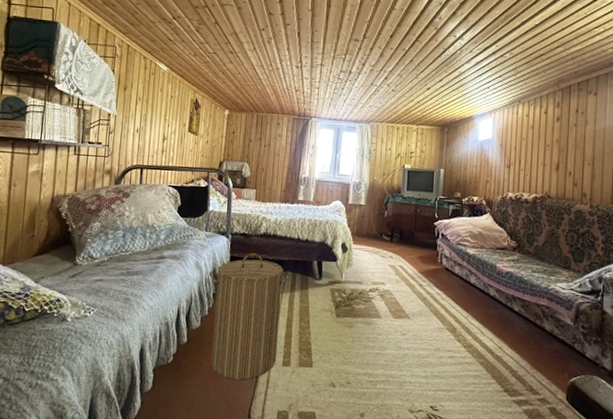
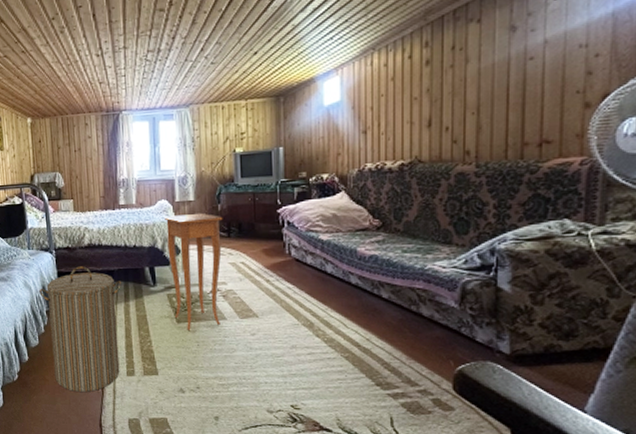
side table: none [335,215,388,325] -> present [163,212,223,330]

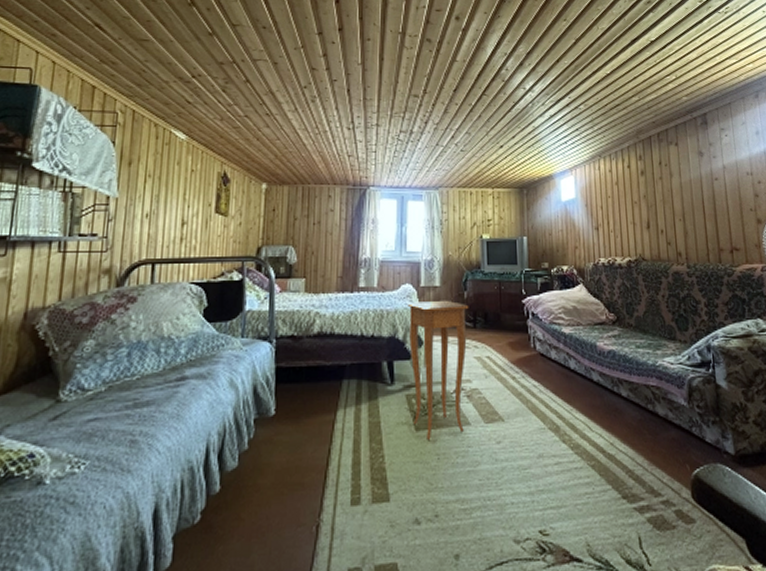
laundry hamper: present [39,266,122,393] -> none [248,359,354,536]

